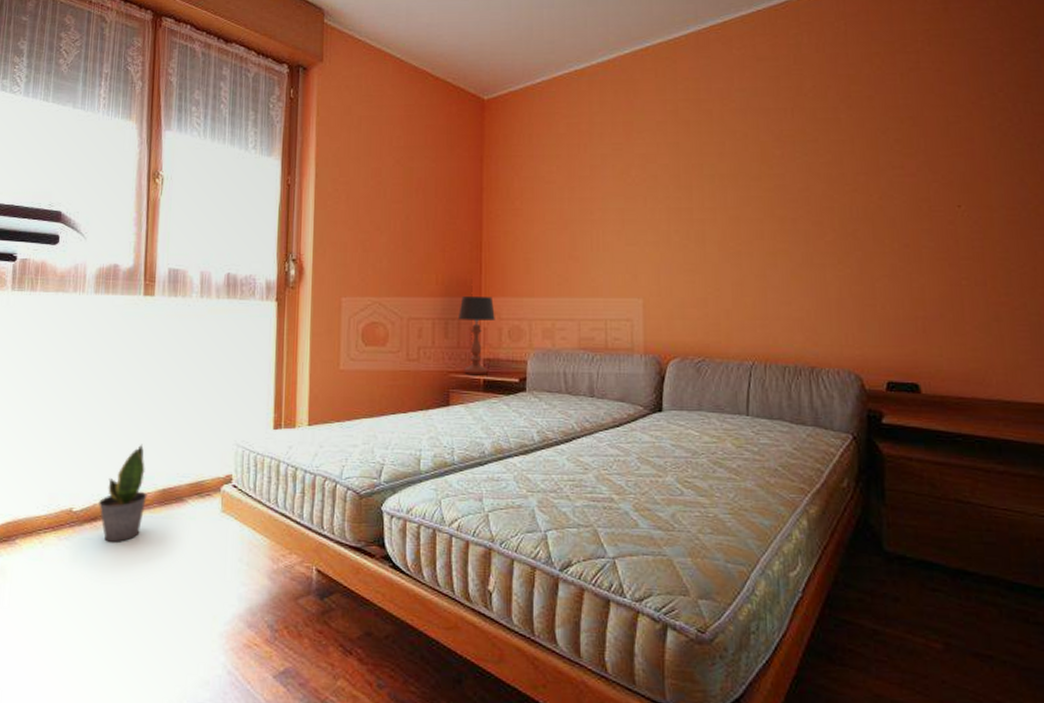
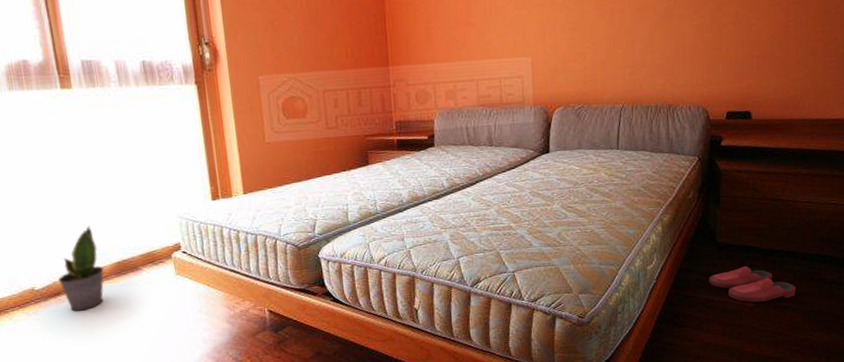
table lamp: present [459,296,495,376] -> none [369,65,403,137]
slippers: none [876,589,1003,645] -> present [709,266,795,303]

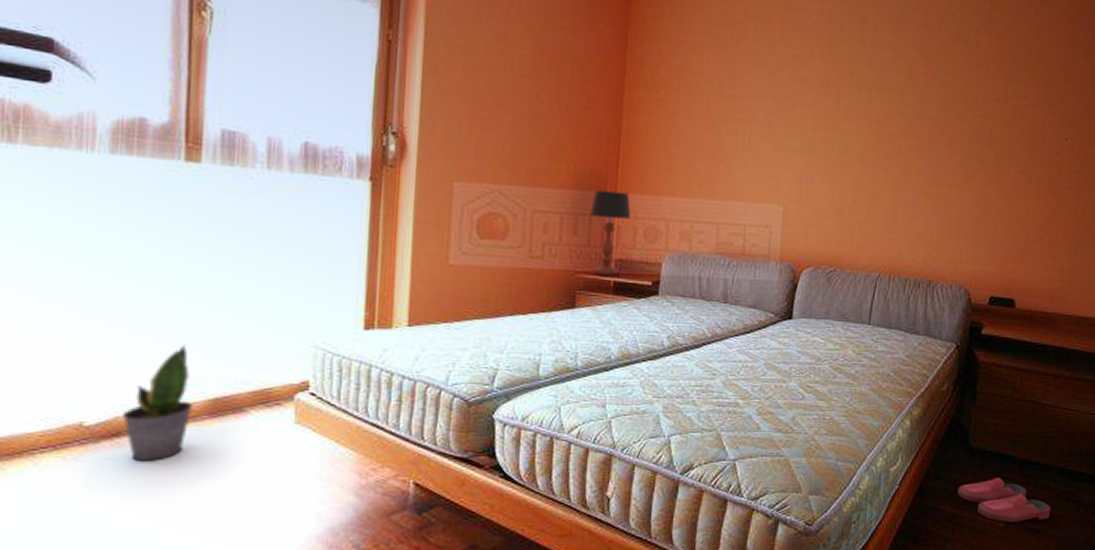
table lamp: none [369,65,403,137] -> present [590,190,631,277]

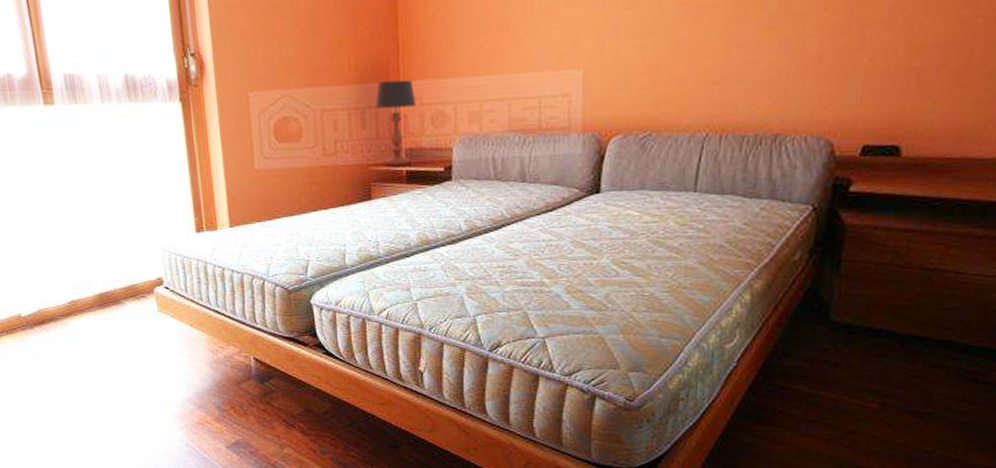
potted plant: present [123,344,193,461] -> none [43,253,87,342]
slippers: present [957,478,1050,522] -> none [814,355,947,404]

